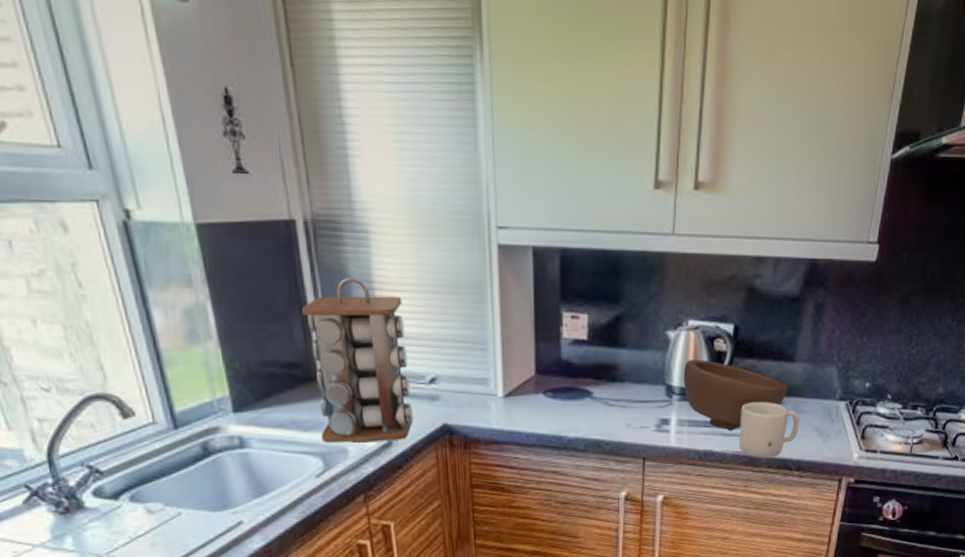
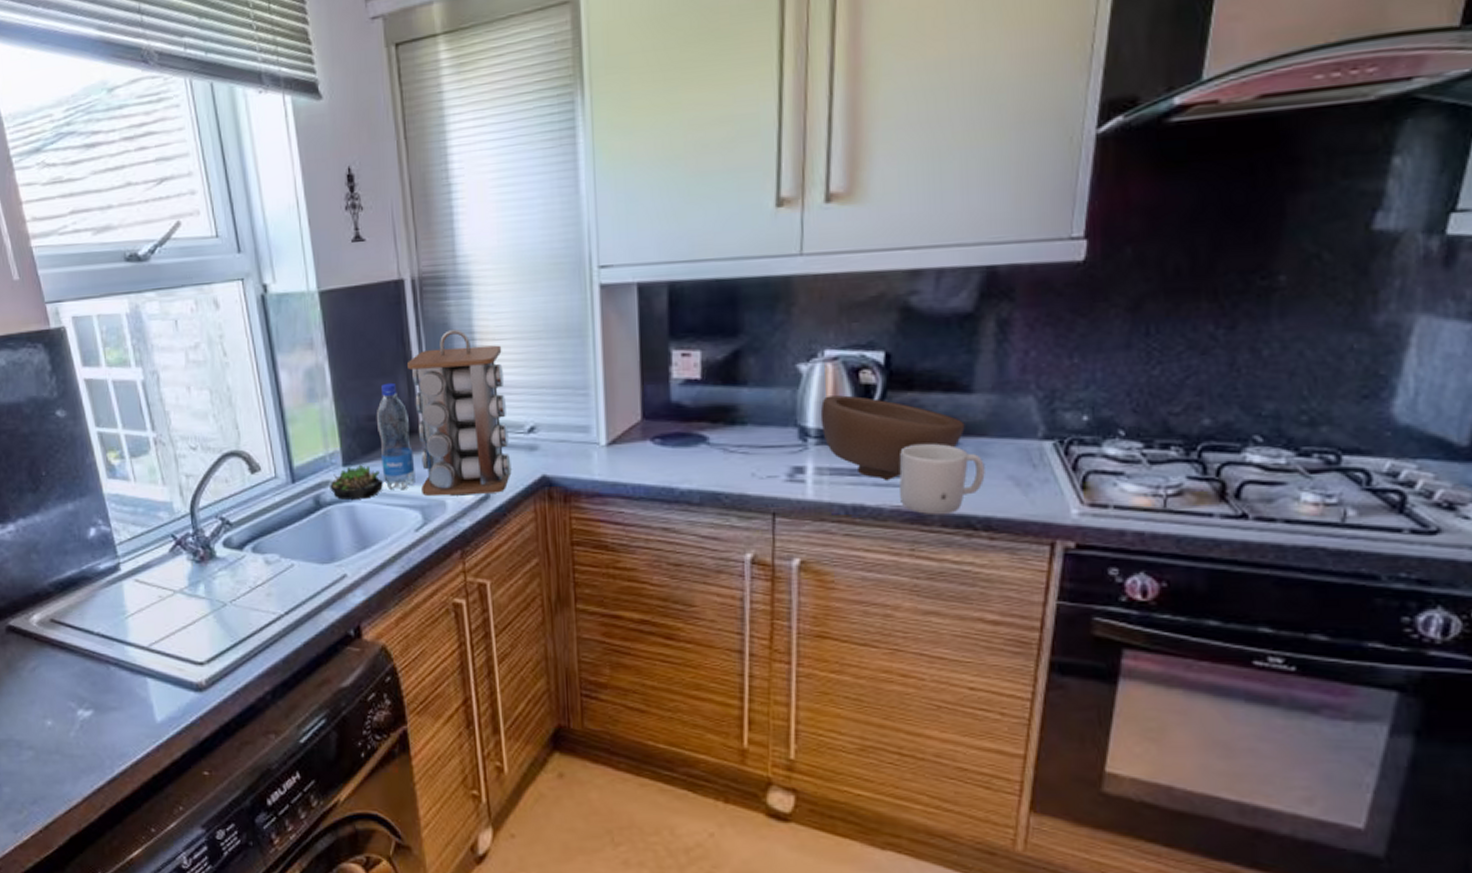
succulent plant: none [219,410,281,446] -> present [330,464,384,500]
bottle: none [268,328,315,437] -> present [376,382,416,490]

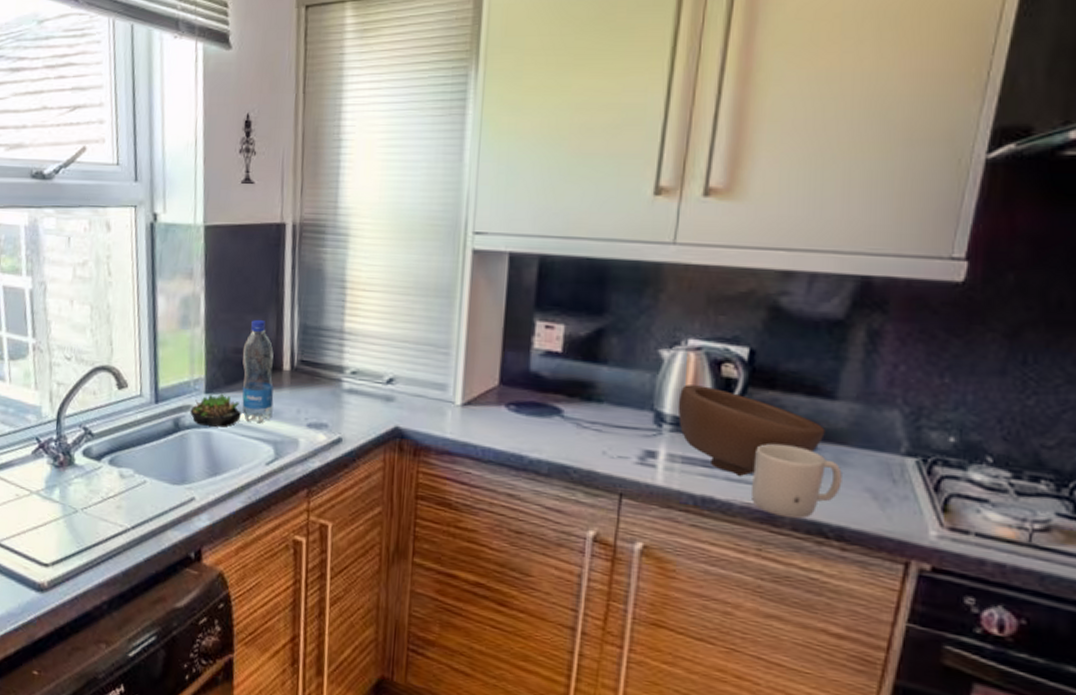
spice rack: present [407,329,512,496] -> none [277,275,371,438]

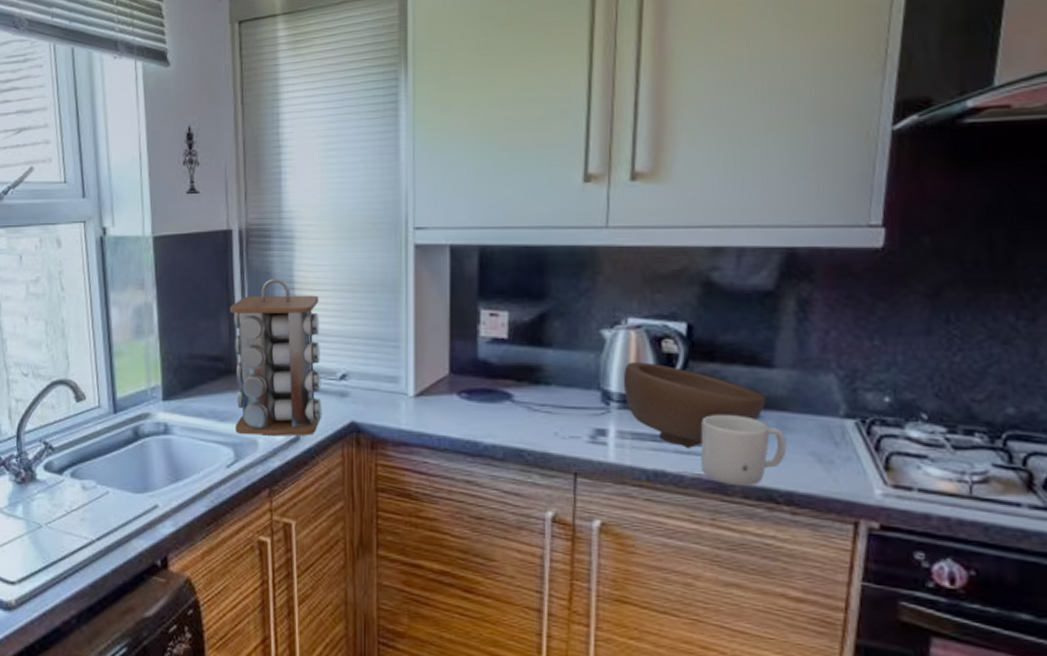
succulent plant: present [190,393,242,427] -> none [149,399,200,433]
bottle: present [242,319,274,424] -> none [197,324,231,427]
spice rack: none [277,275,371,438] -> present [230,278,322,436]

